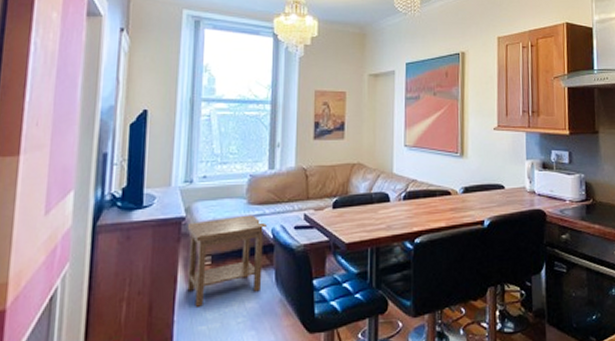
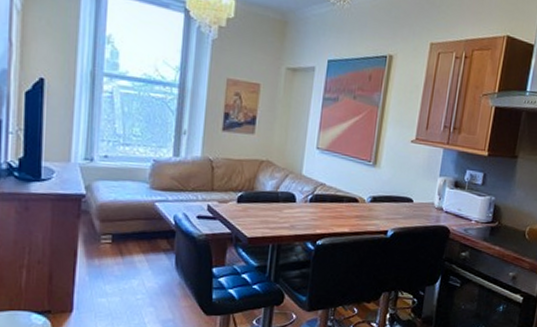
side table: present [187,215,267,307] -> none [87,199,169,281]

